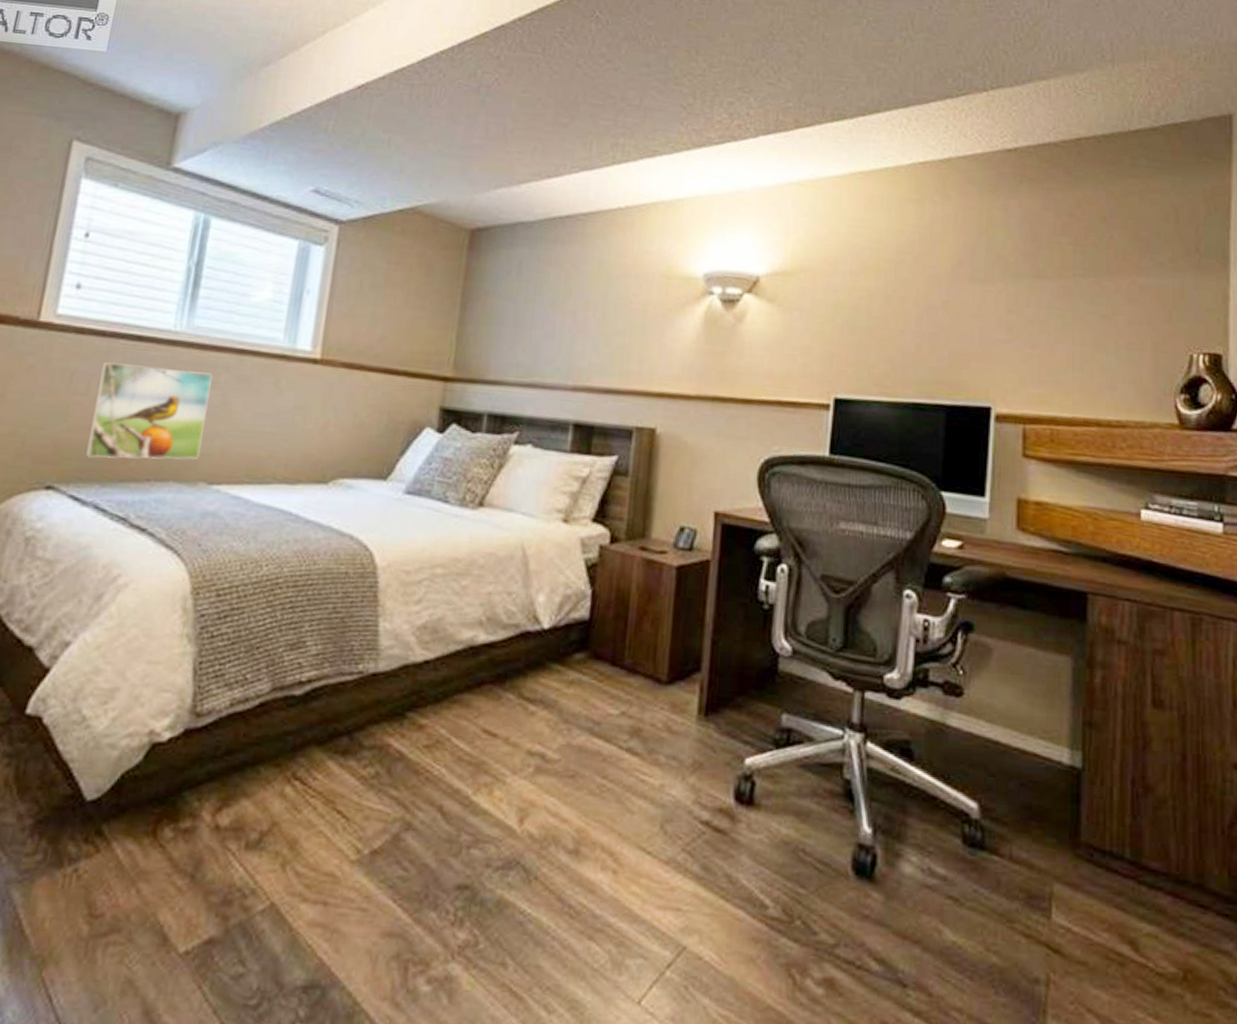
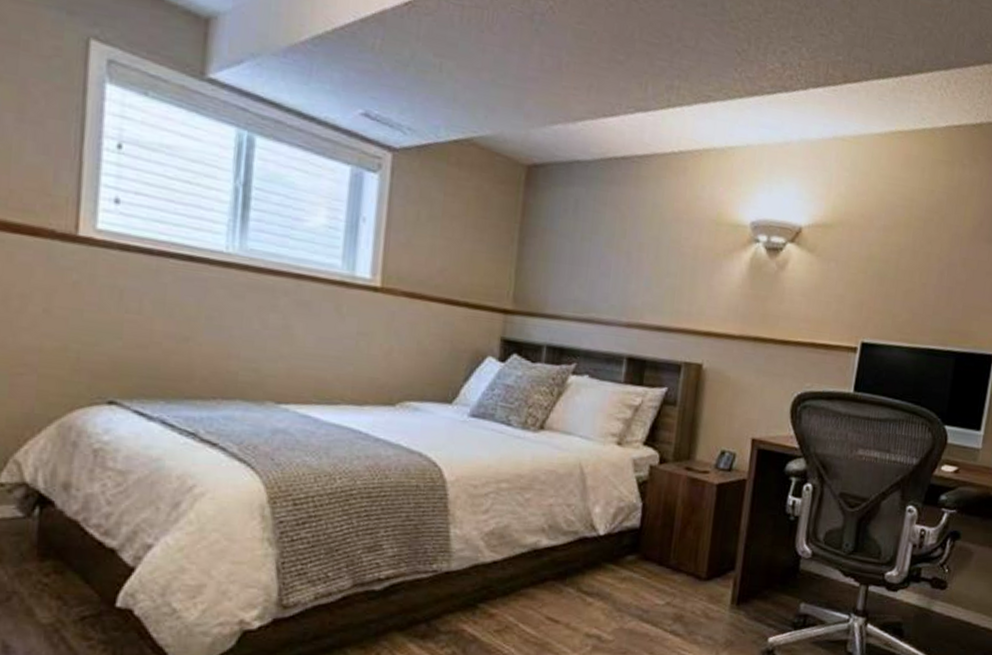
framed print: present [86,362,213,460] -> none [146,281,271,381]

